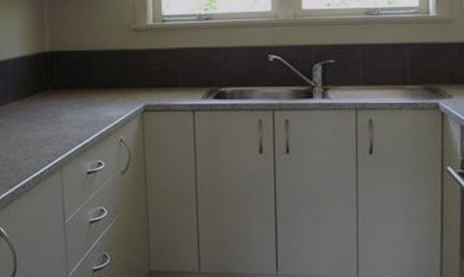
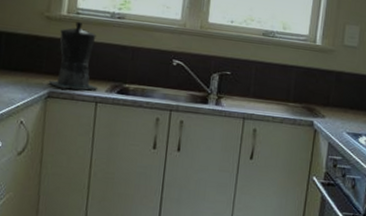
coffee maker: none [142,28,194,101] -> present [48,21,98,91]

